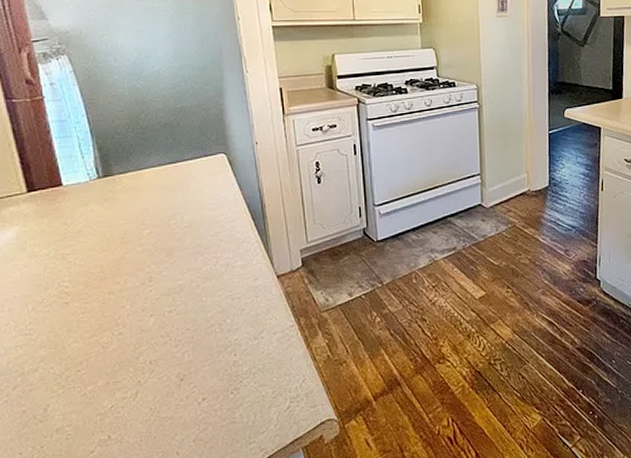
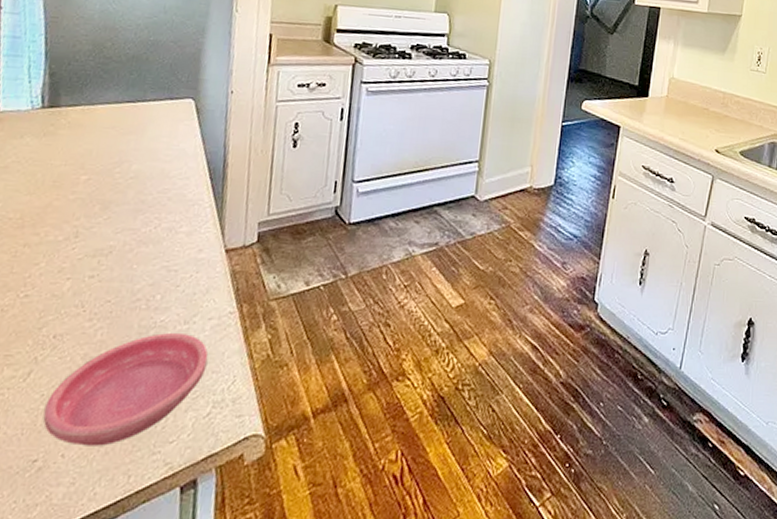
saucer: none [155,347,279,444] -> present [43,332,209,446]

